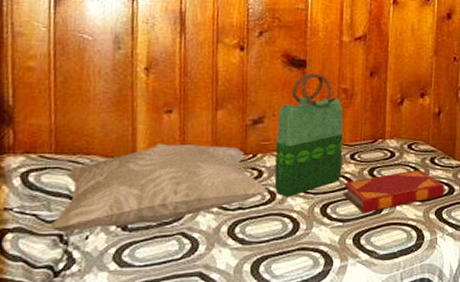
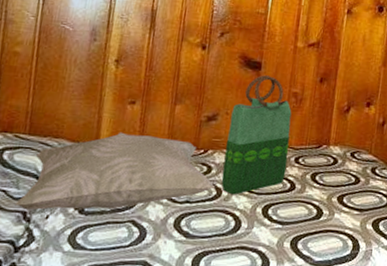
hardback book: present [342,169,444,213] -> none [284,178,383,218]

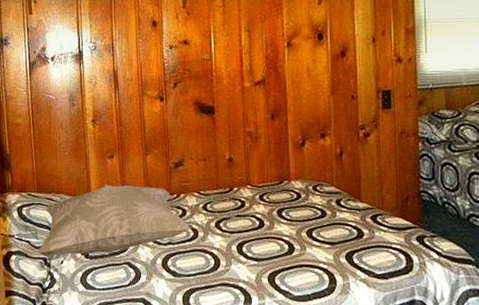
tote bag: present [221,75,292,195] -> none [194,118,253,235]

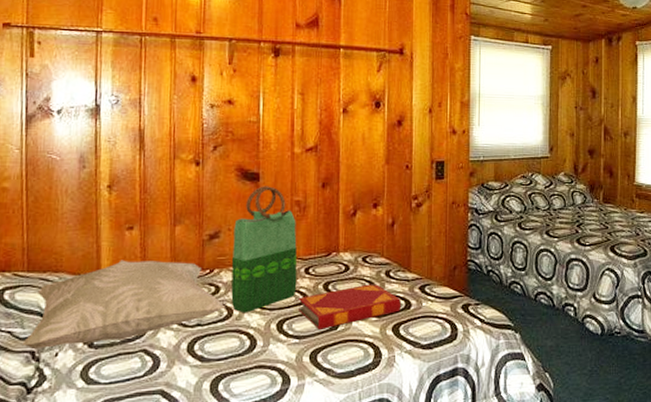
tote bag: none [194,118,253,235] -> present [231,186,298,313]
hardback book: none [254,211,353,253] -> present [297,283,401,329]

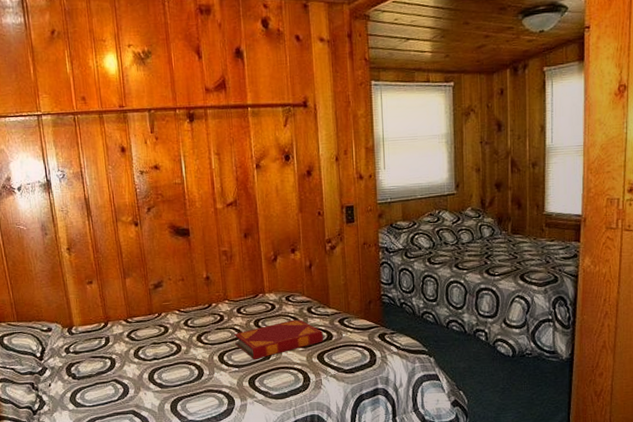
decorative pillow: present [22,260,225,348] -> none [23,308,174,381]
tote bag: present [231,186,298,313] -> none [173,239,232,348]

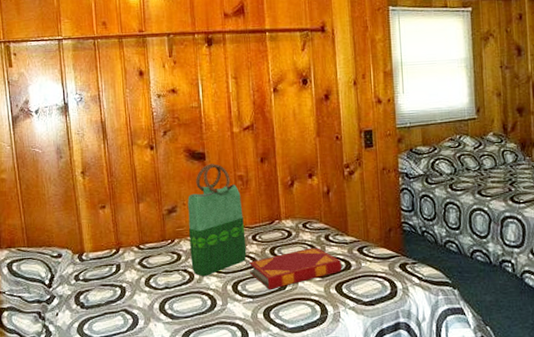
tote bag: none [173,239,232,348] -> present [187,164,247,277]

